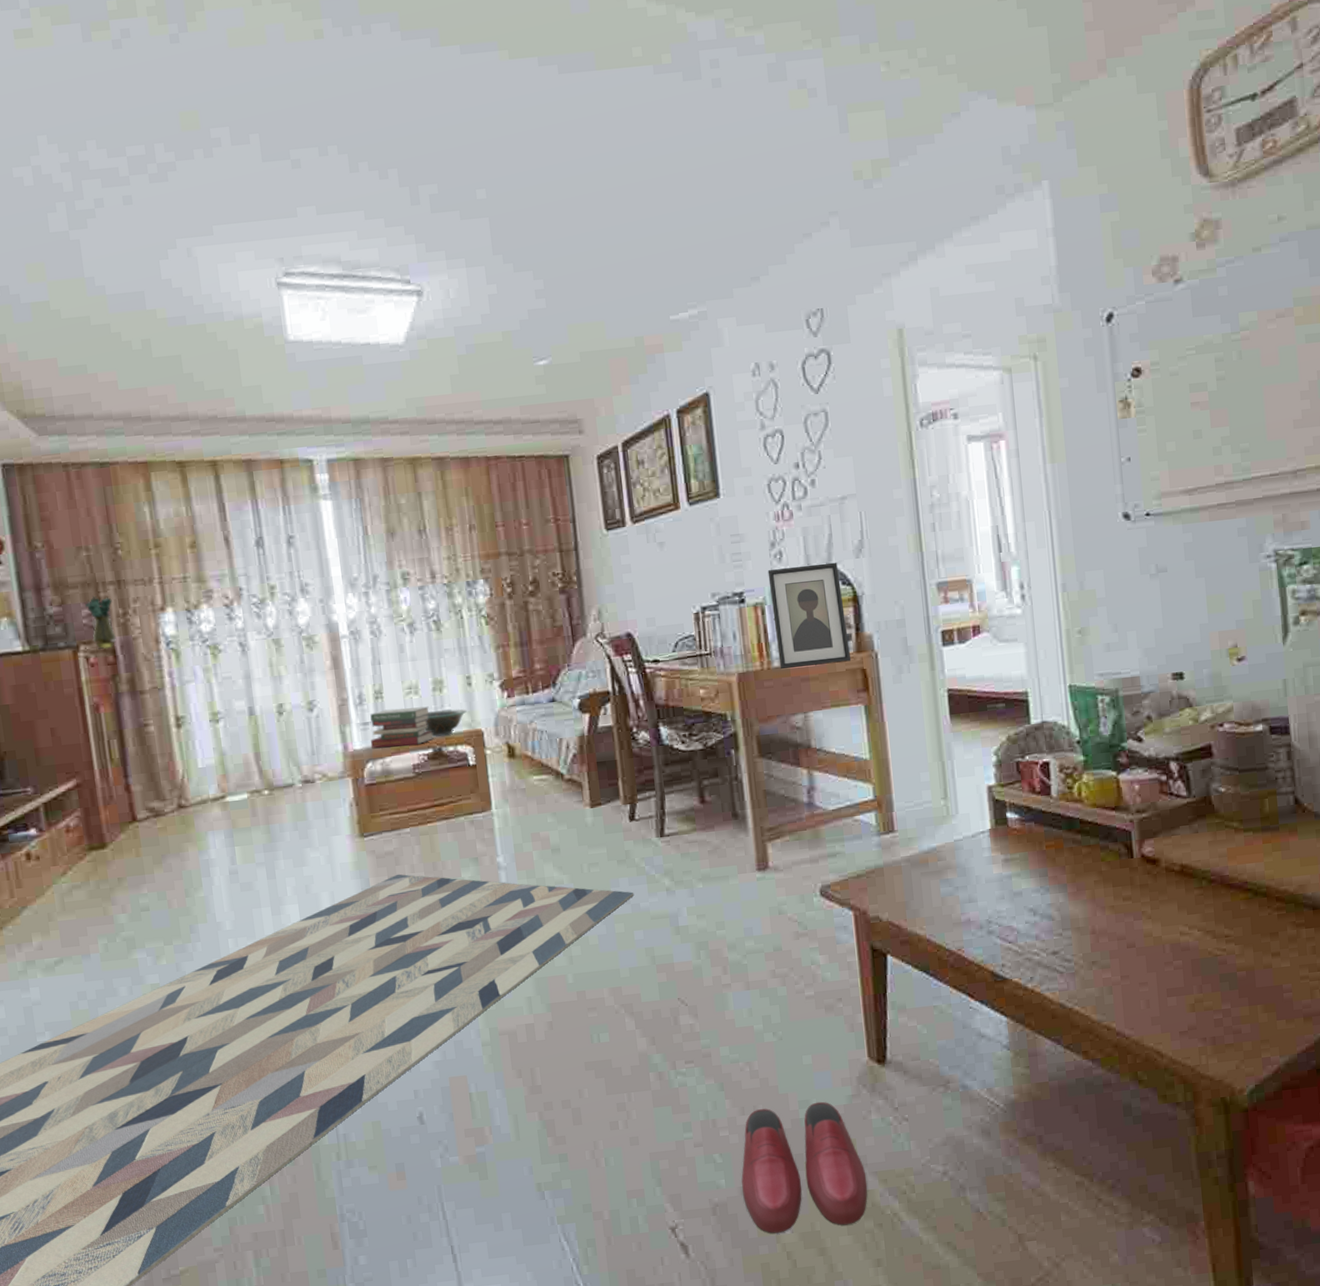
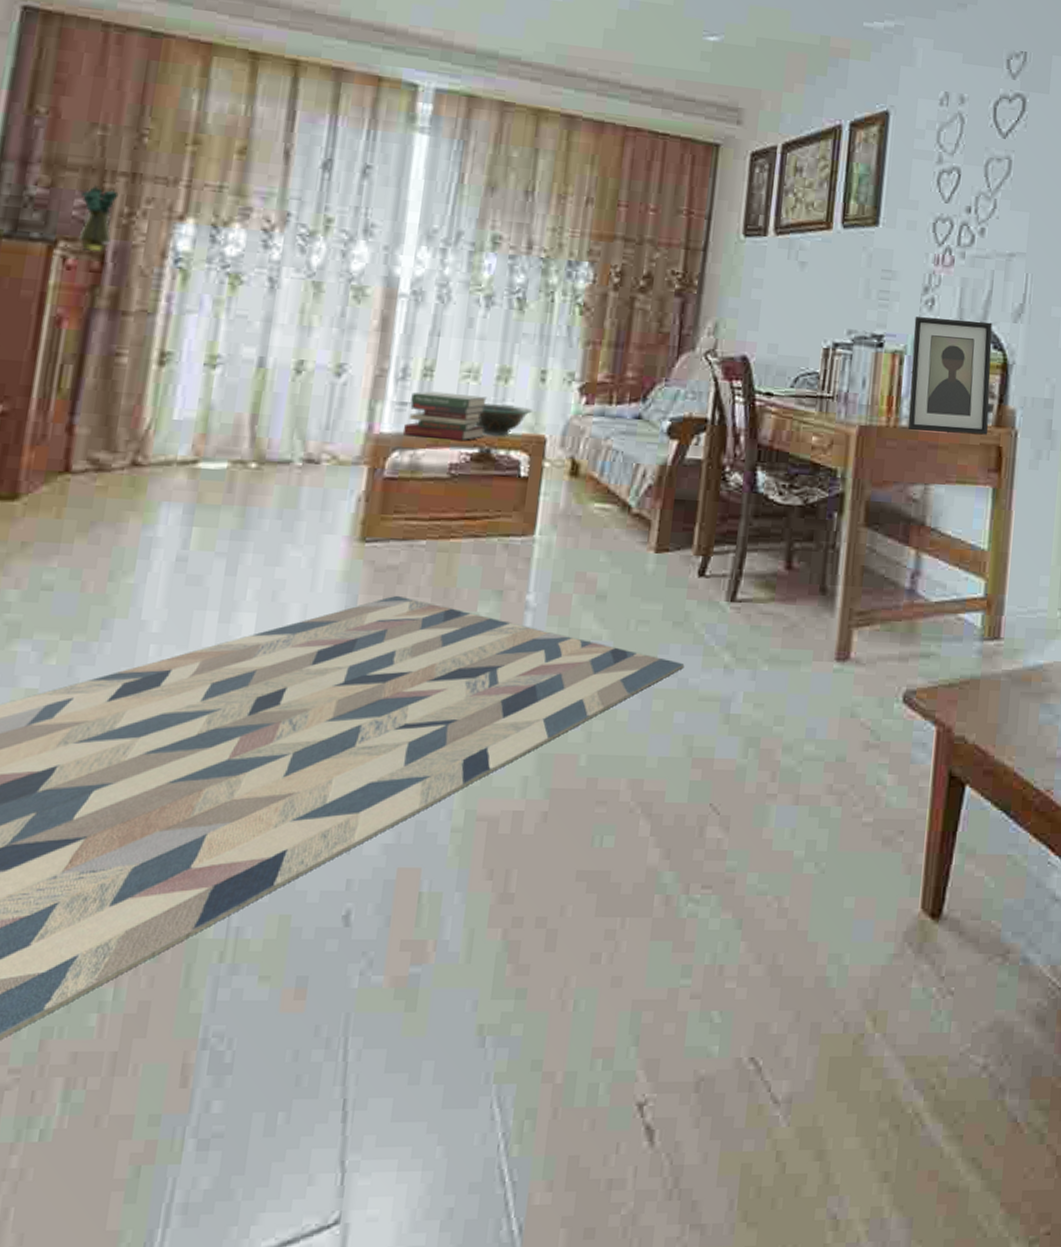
slippers: present [741,1101,868,1234] -> none [737,958,892,1124]

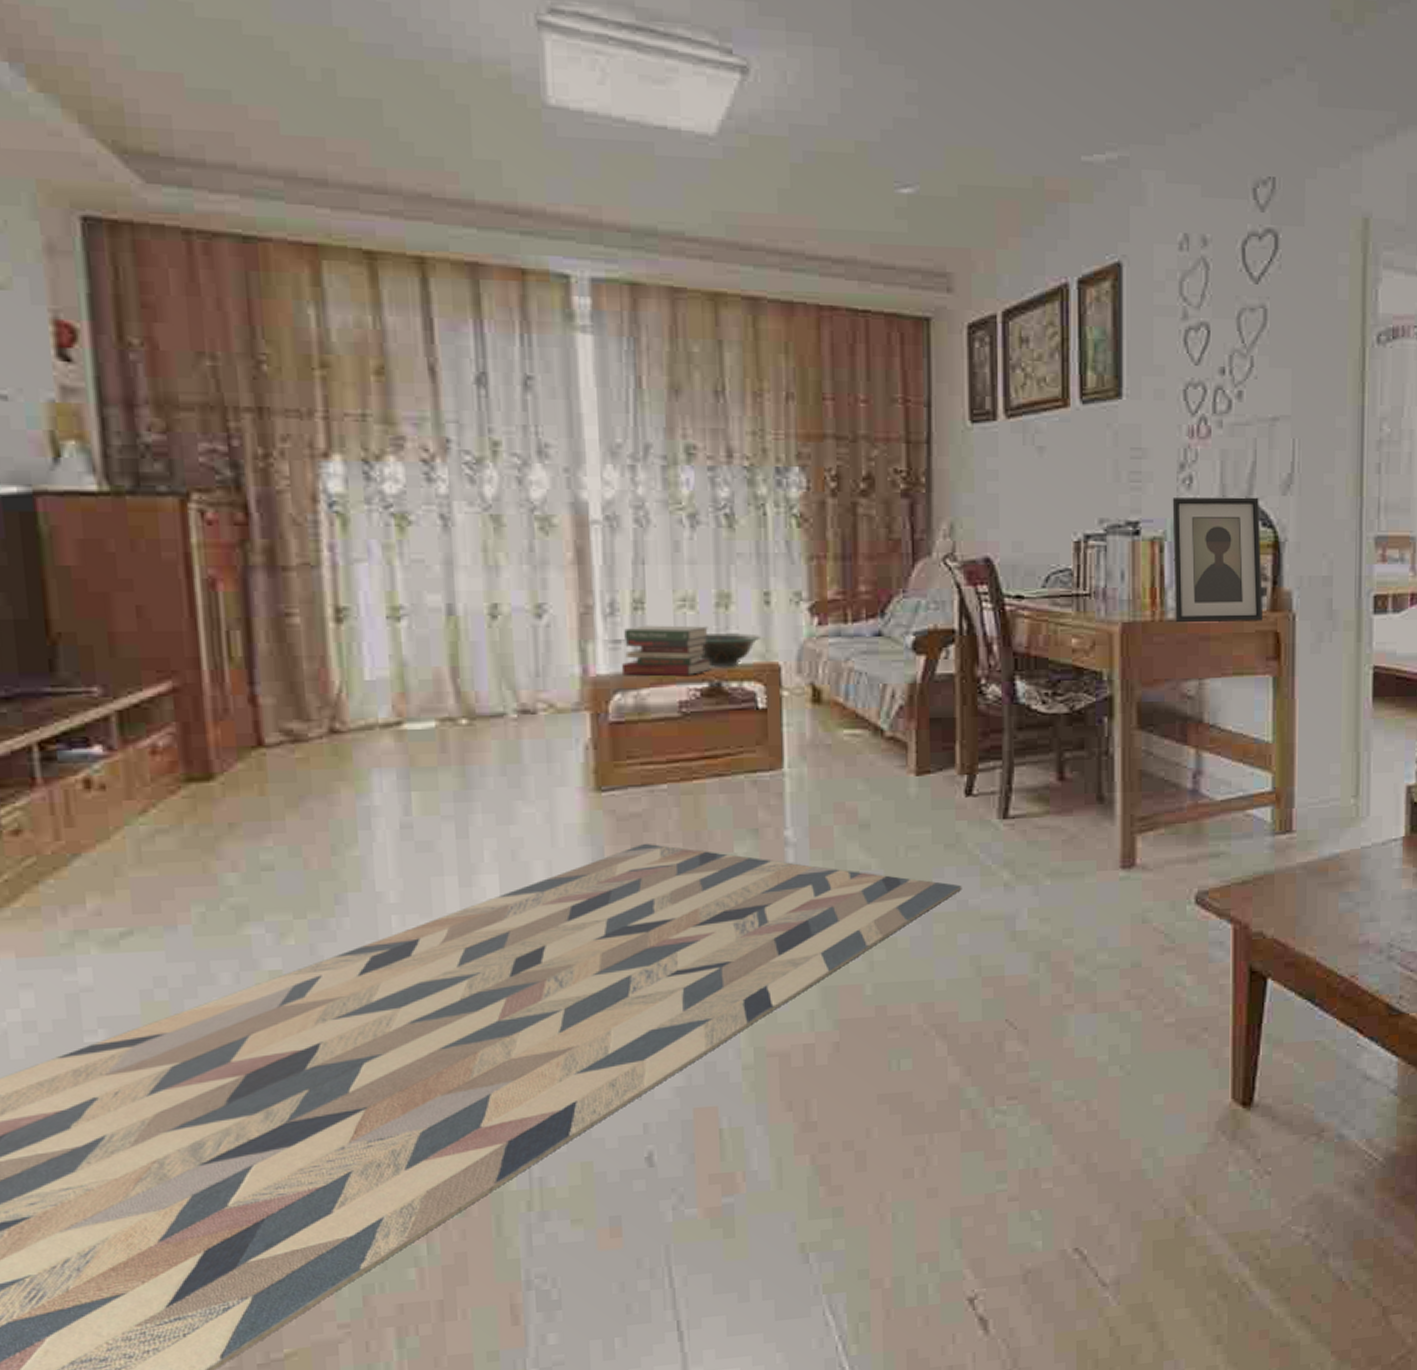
vase: present [79,184,119,253] -> none [204,424,252,503]

